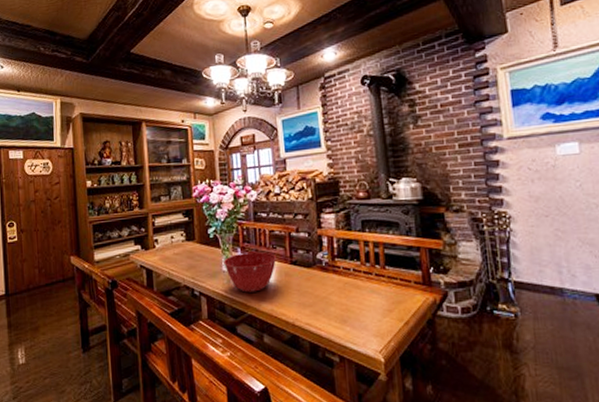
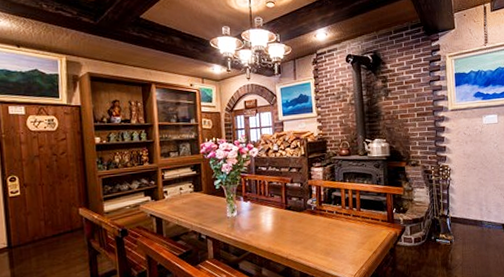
mixing bowl: present [224,251,277,293] -> none [228,199,275,234]

